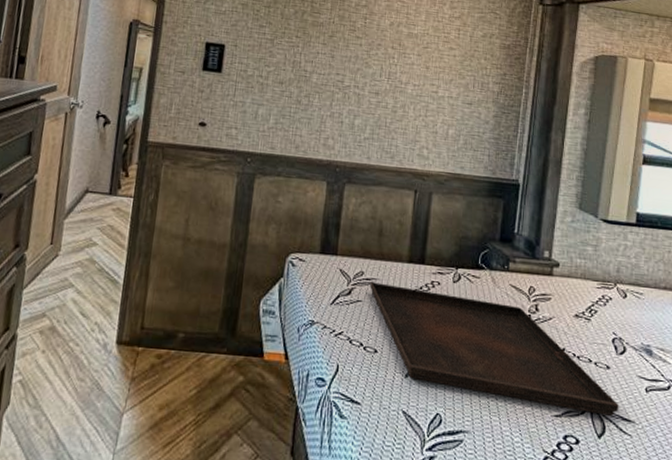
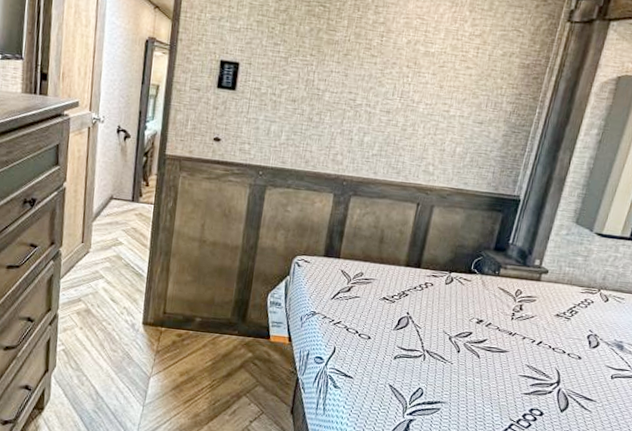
serving tray: present [370,282,619,416] -> none [368,282,584,396]

